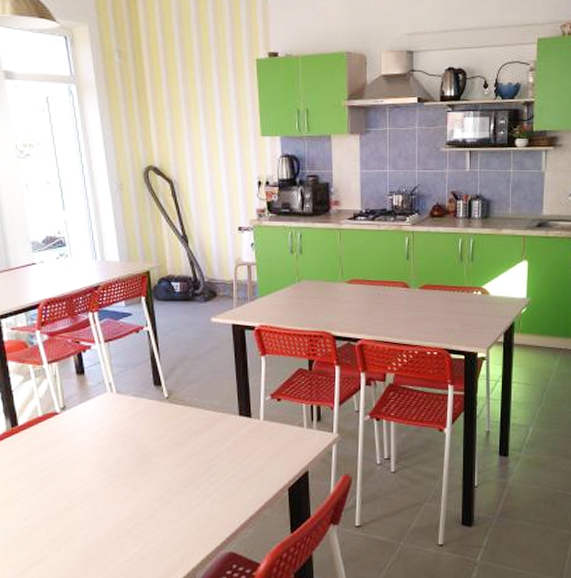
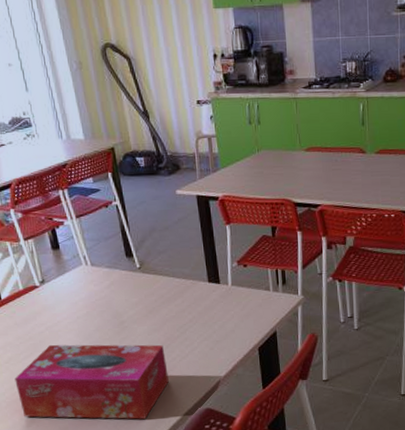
tissue box: none [25,476,190,562] -> present [14,344,169,419]

